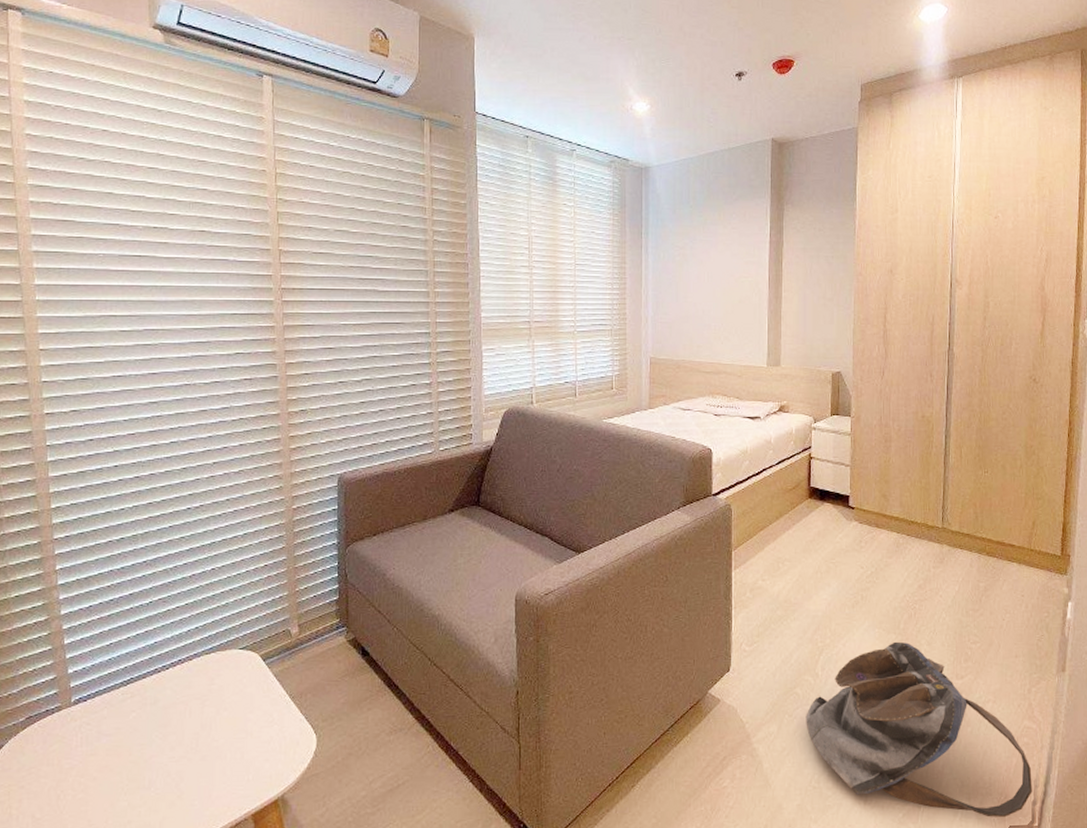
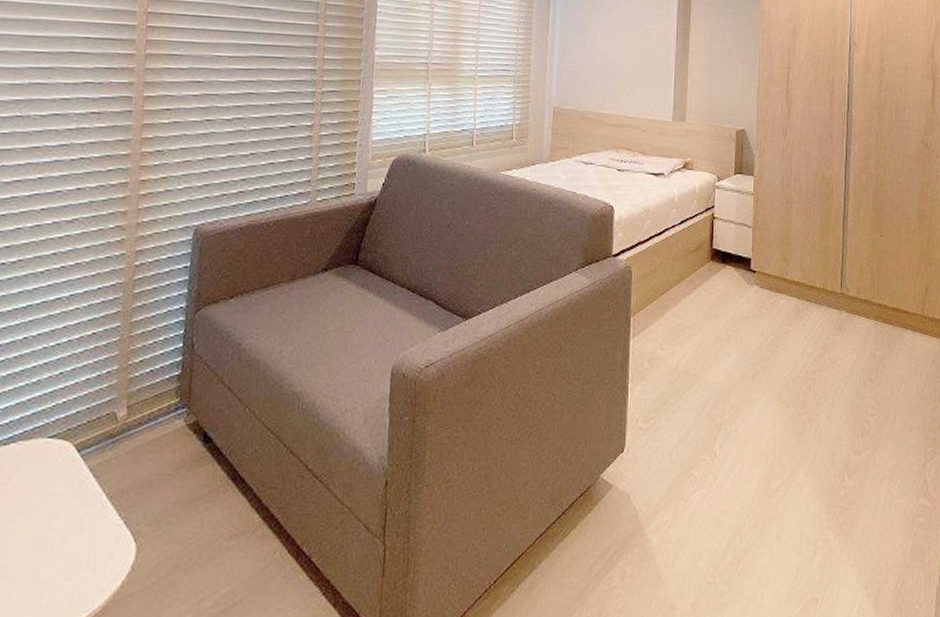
backpack: present [806,641,1032,818] -> none [702,415,928,608]

